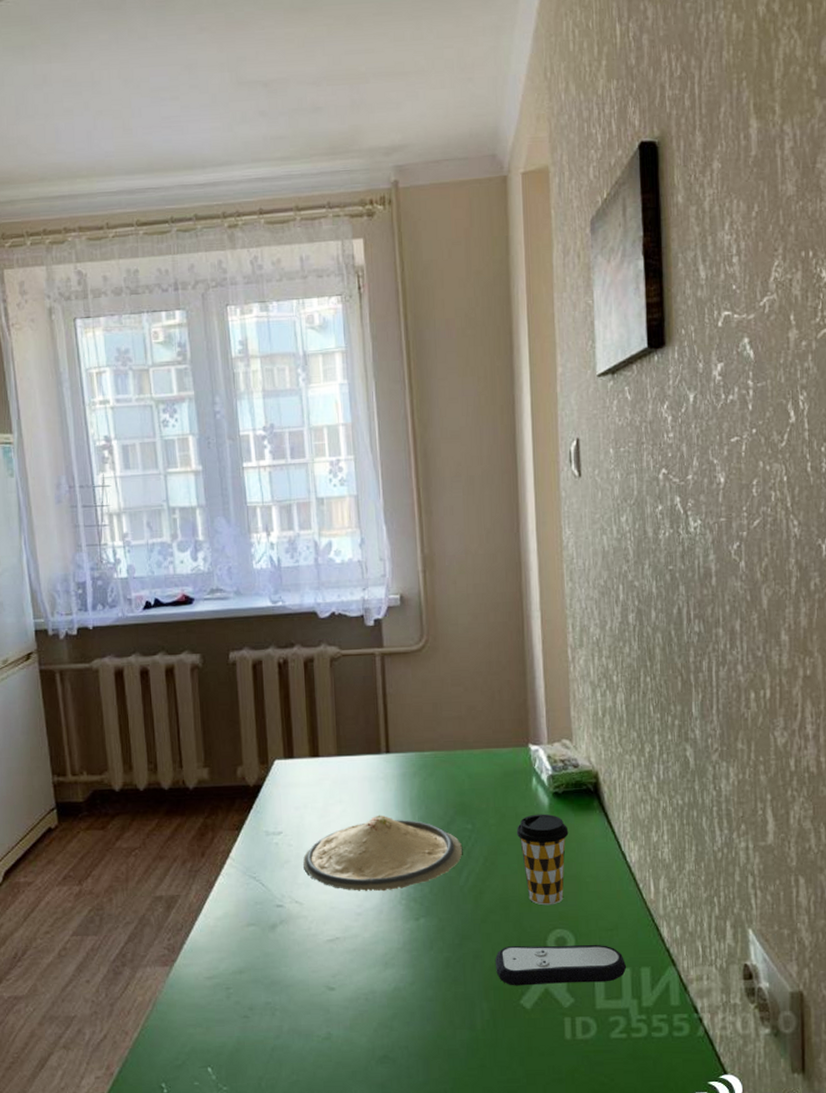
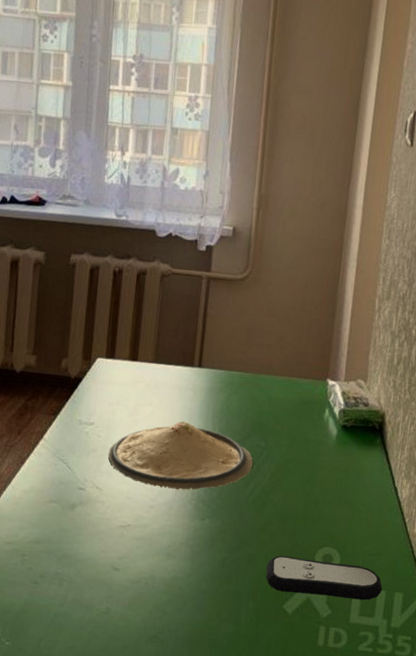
coffee cup: present [516,813,569,906] -> none [303,442,351,525]

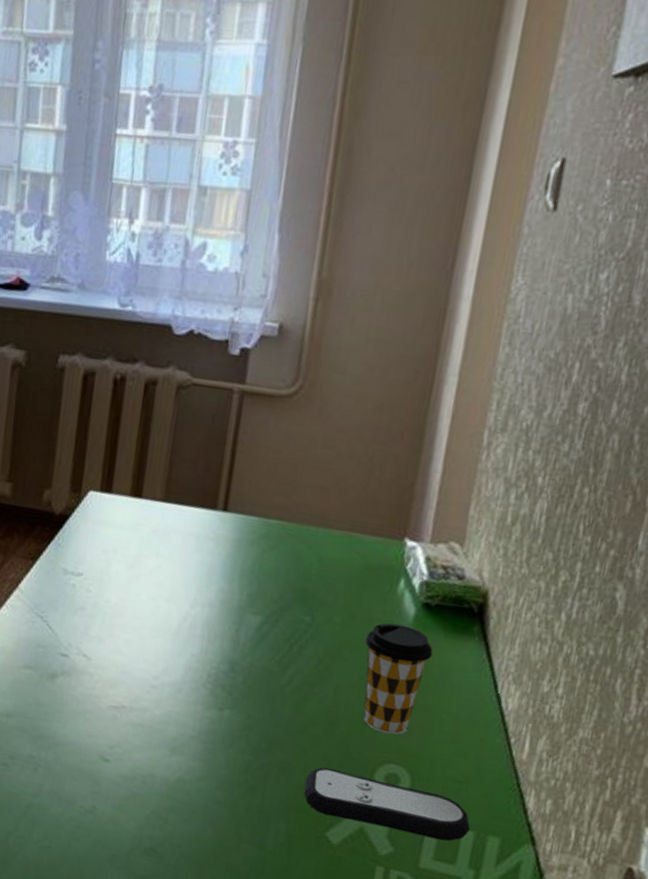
plate: present [107,421,254,490] -> none [99,580,294,671]
coffee cup: none [303,442,351,525] -> present [363,623,433,735]

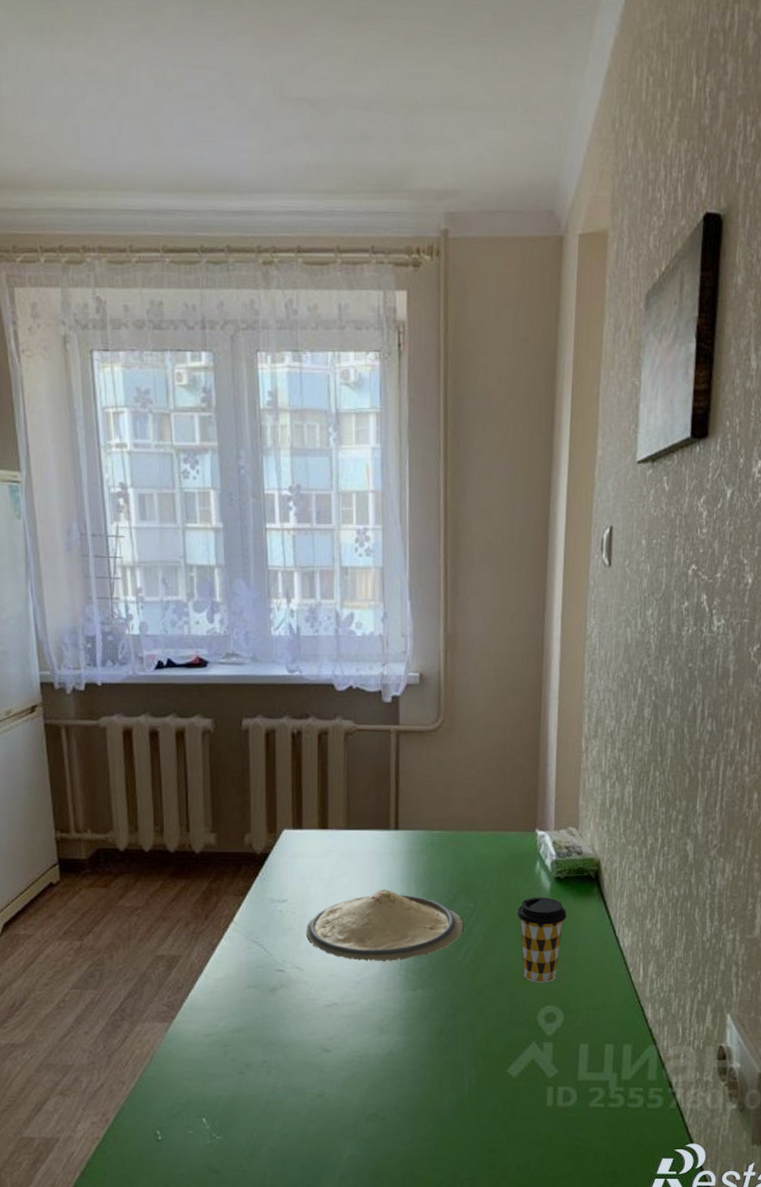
plate: none [99,580,294,671] -> present [305,889,464,962]
remote control: present [304,767,471,841] -> none [486,1018,610,1056]

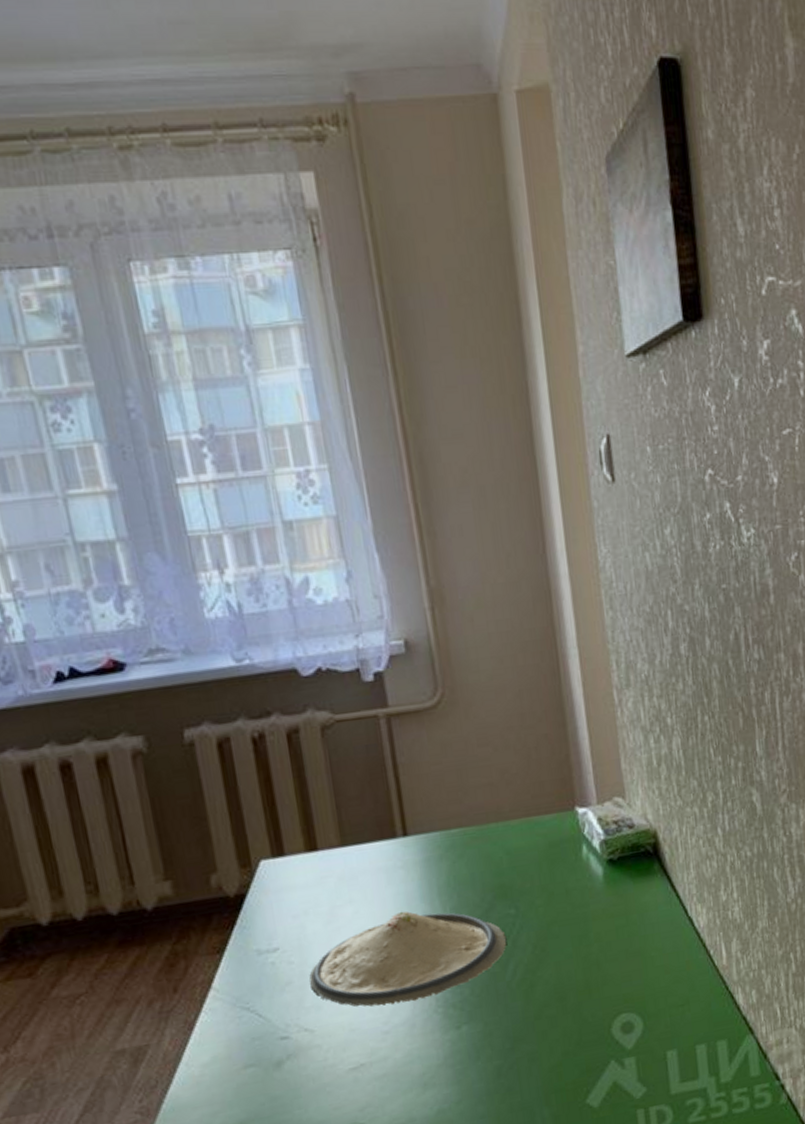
coffee cup: present [516,897,567,983] -> none [568,885,628,990]

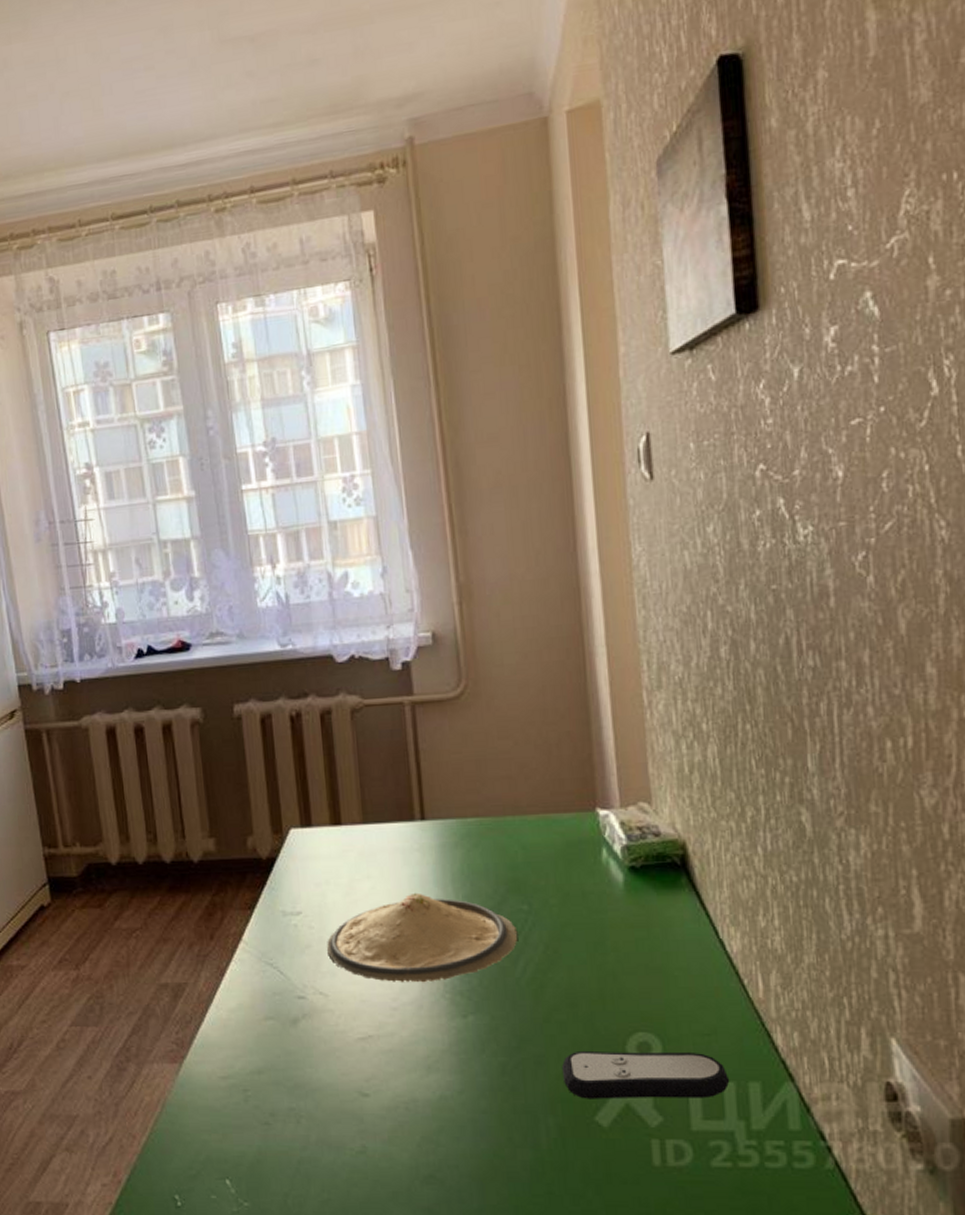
remote control: none [553,1023,702,1085] -> present [561,1050,730,1099]

